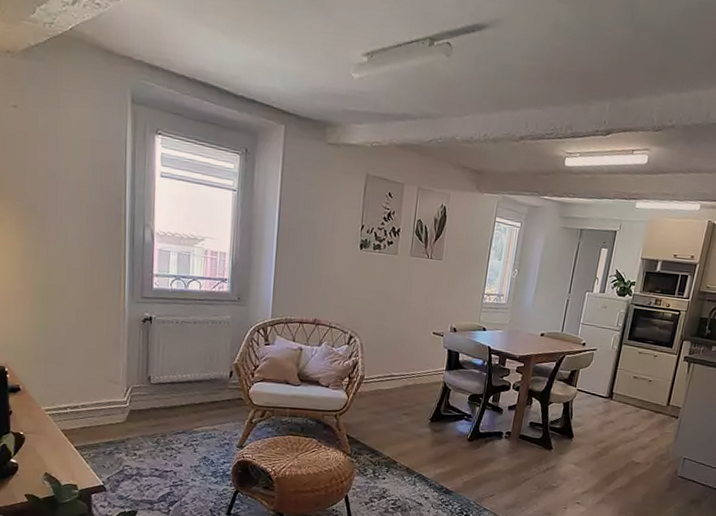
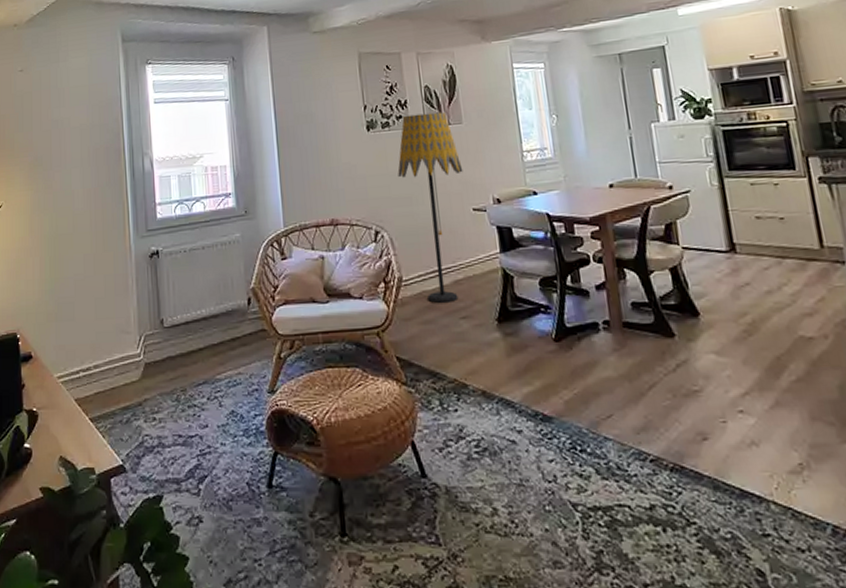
floor lamp: none [378,242,433,401] -> present [397,112,463,303]

